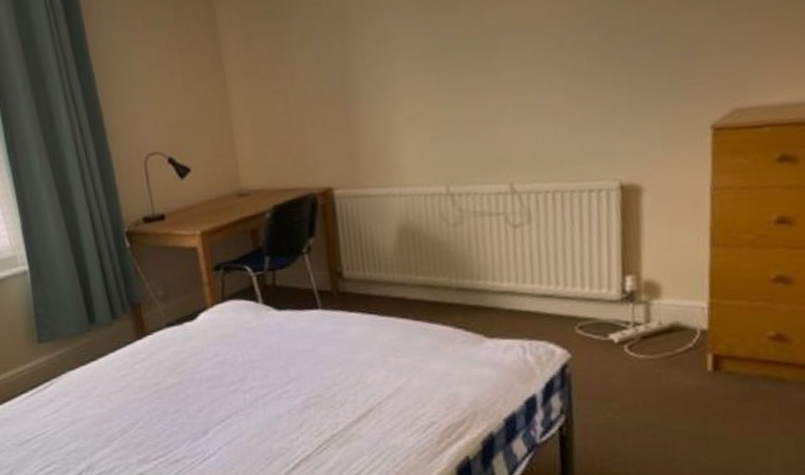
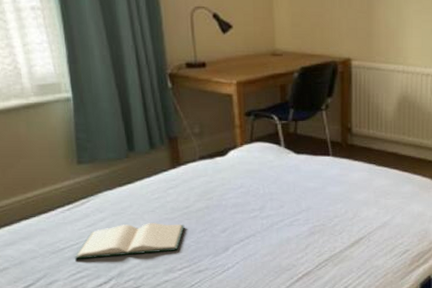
hardback book: none [40,405,156,452] -> present [74,223,185,259]

